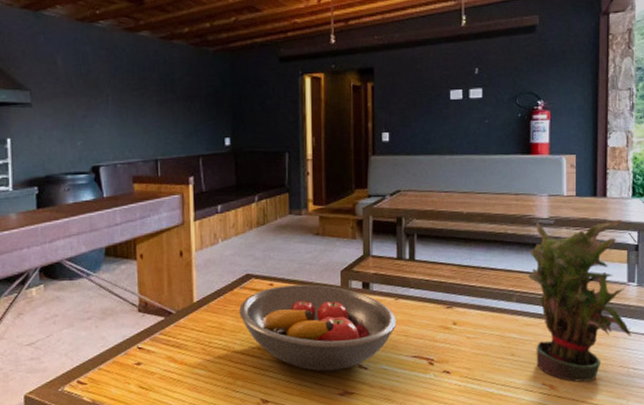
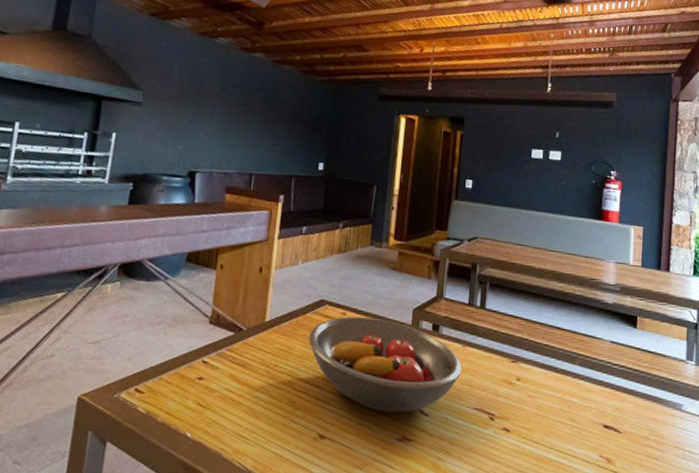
potted plant: present [528,220,631,382] -> none [592,286,688,459]

